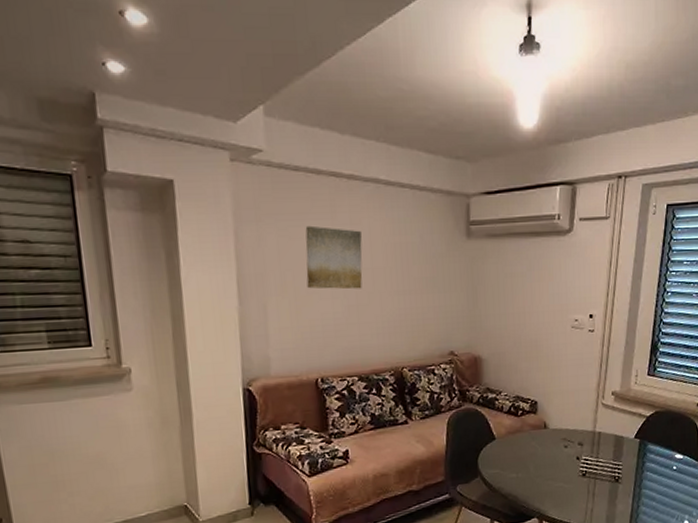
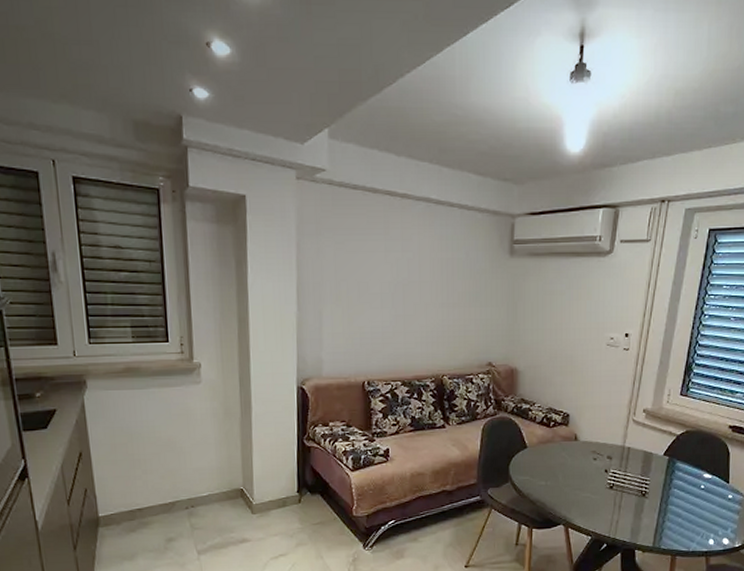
wall art: present [305,225,363,290] -> none [359,240,412,301]

